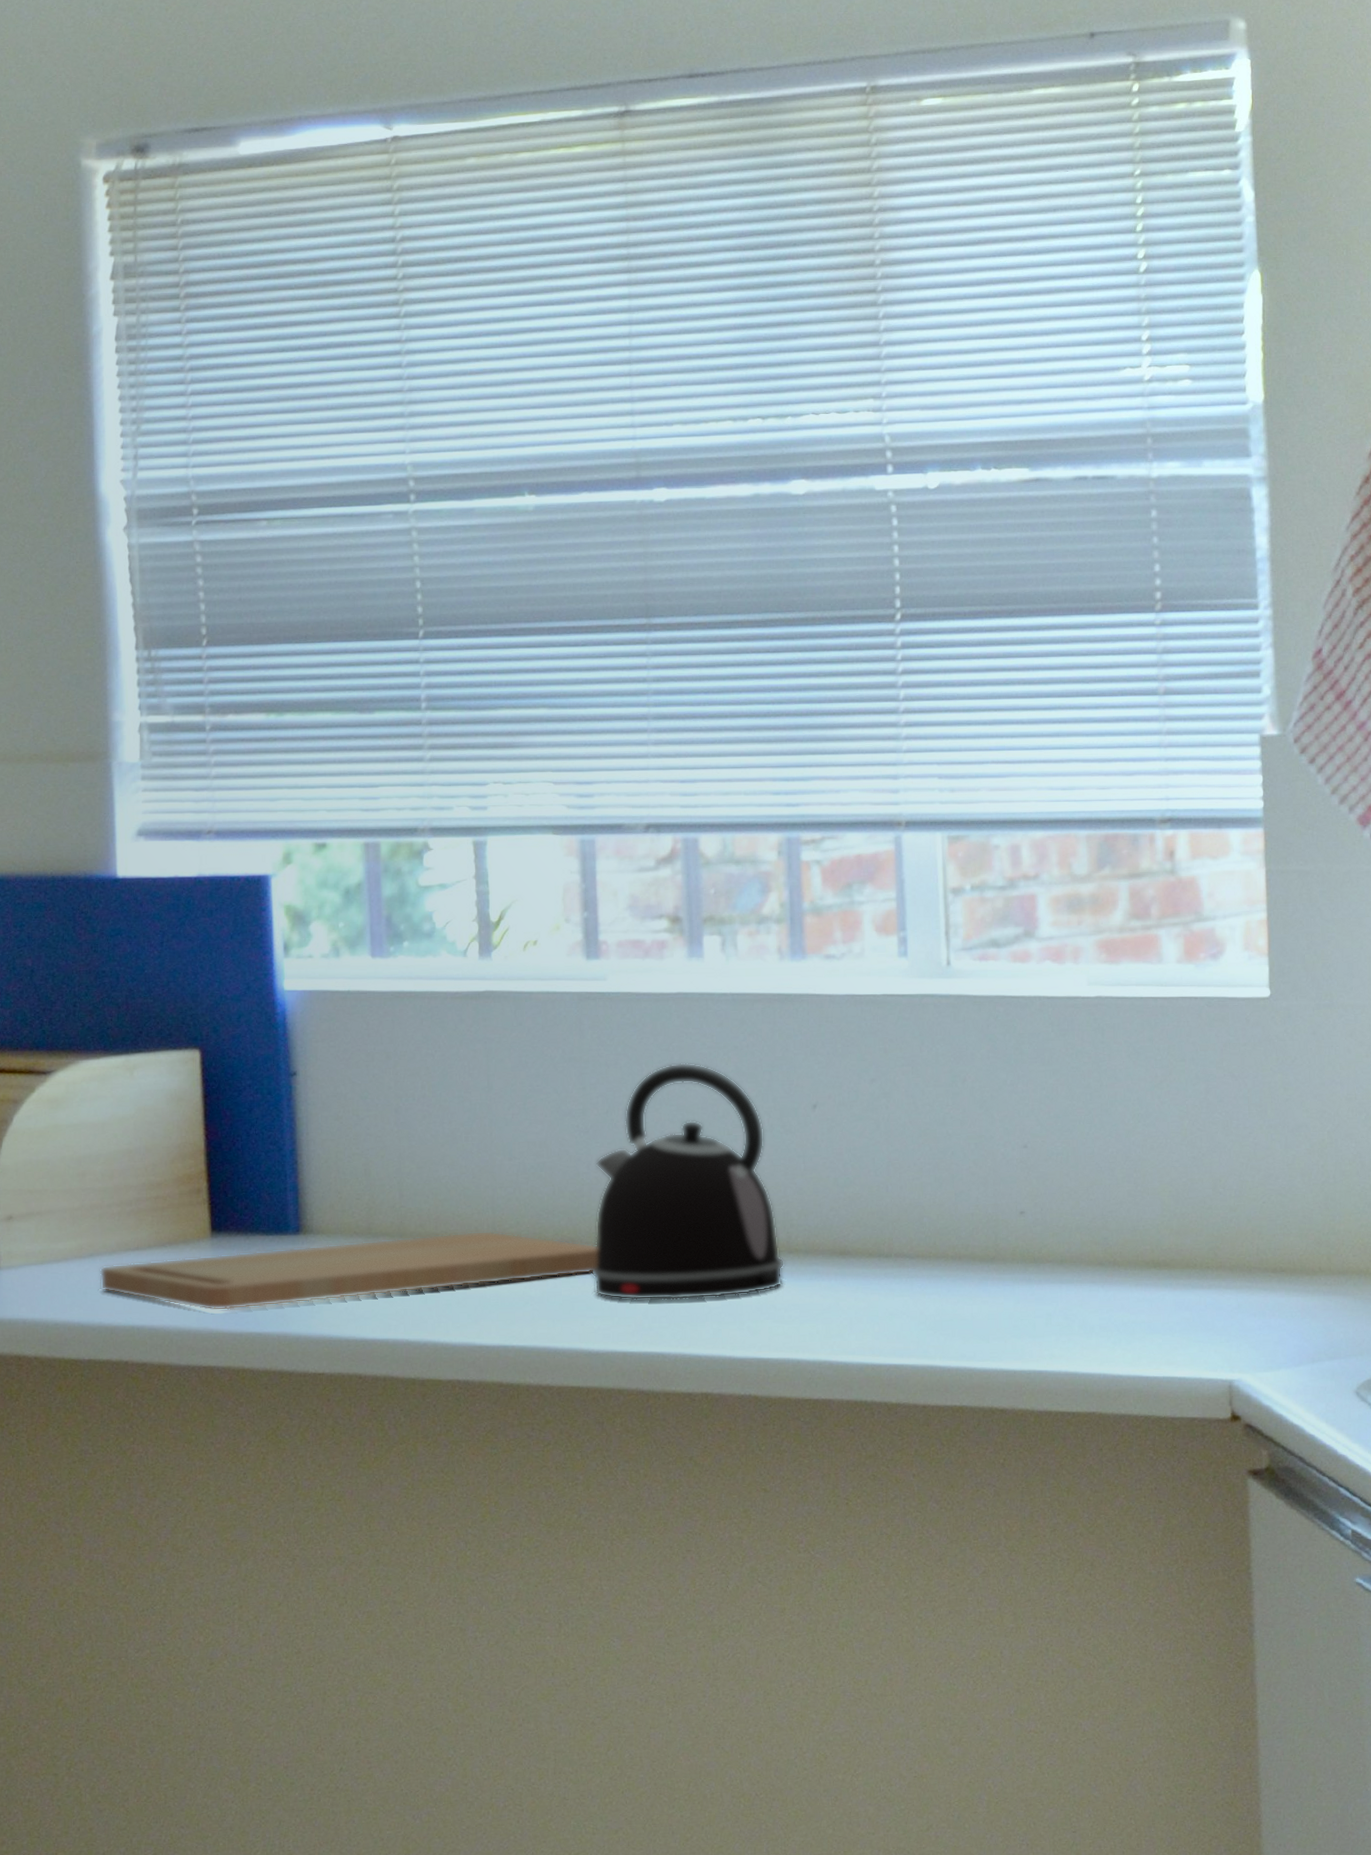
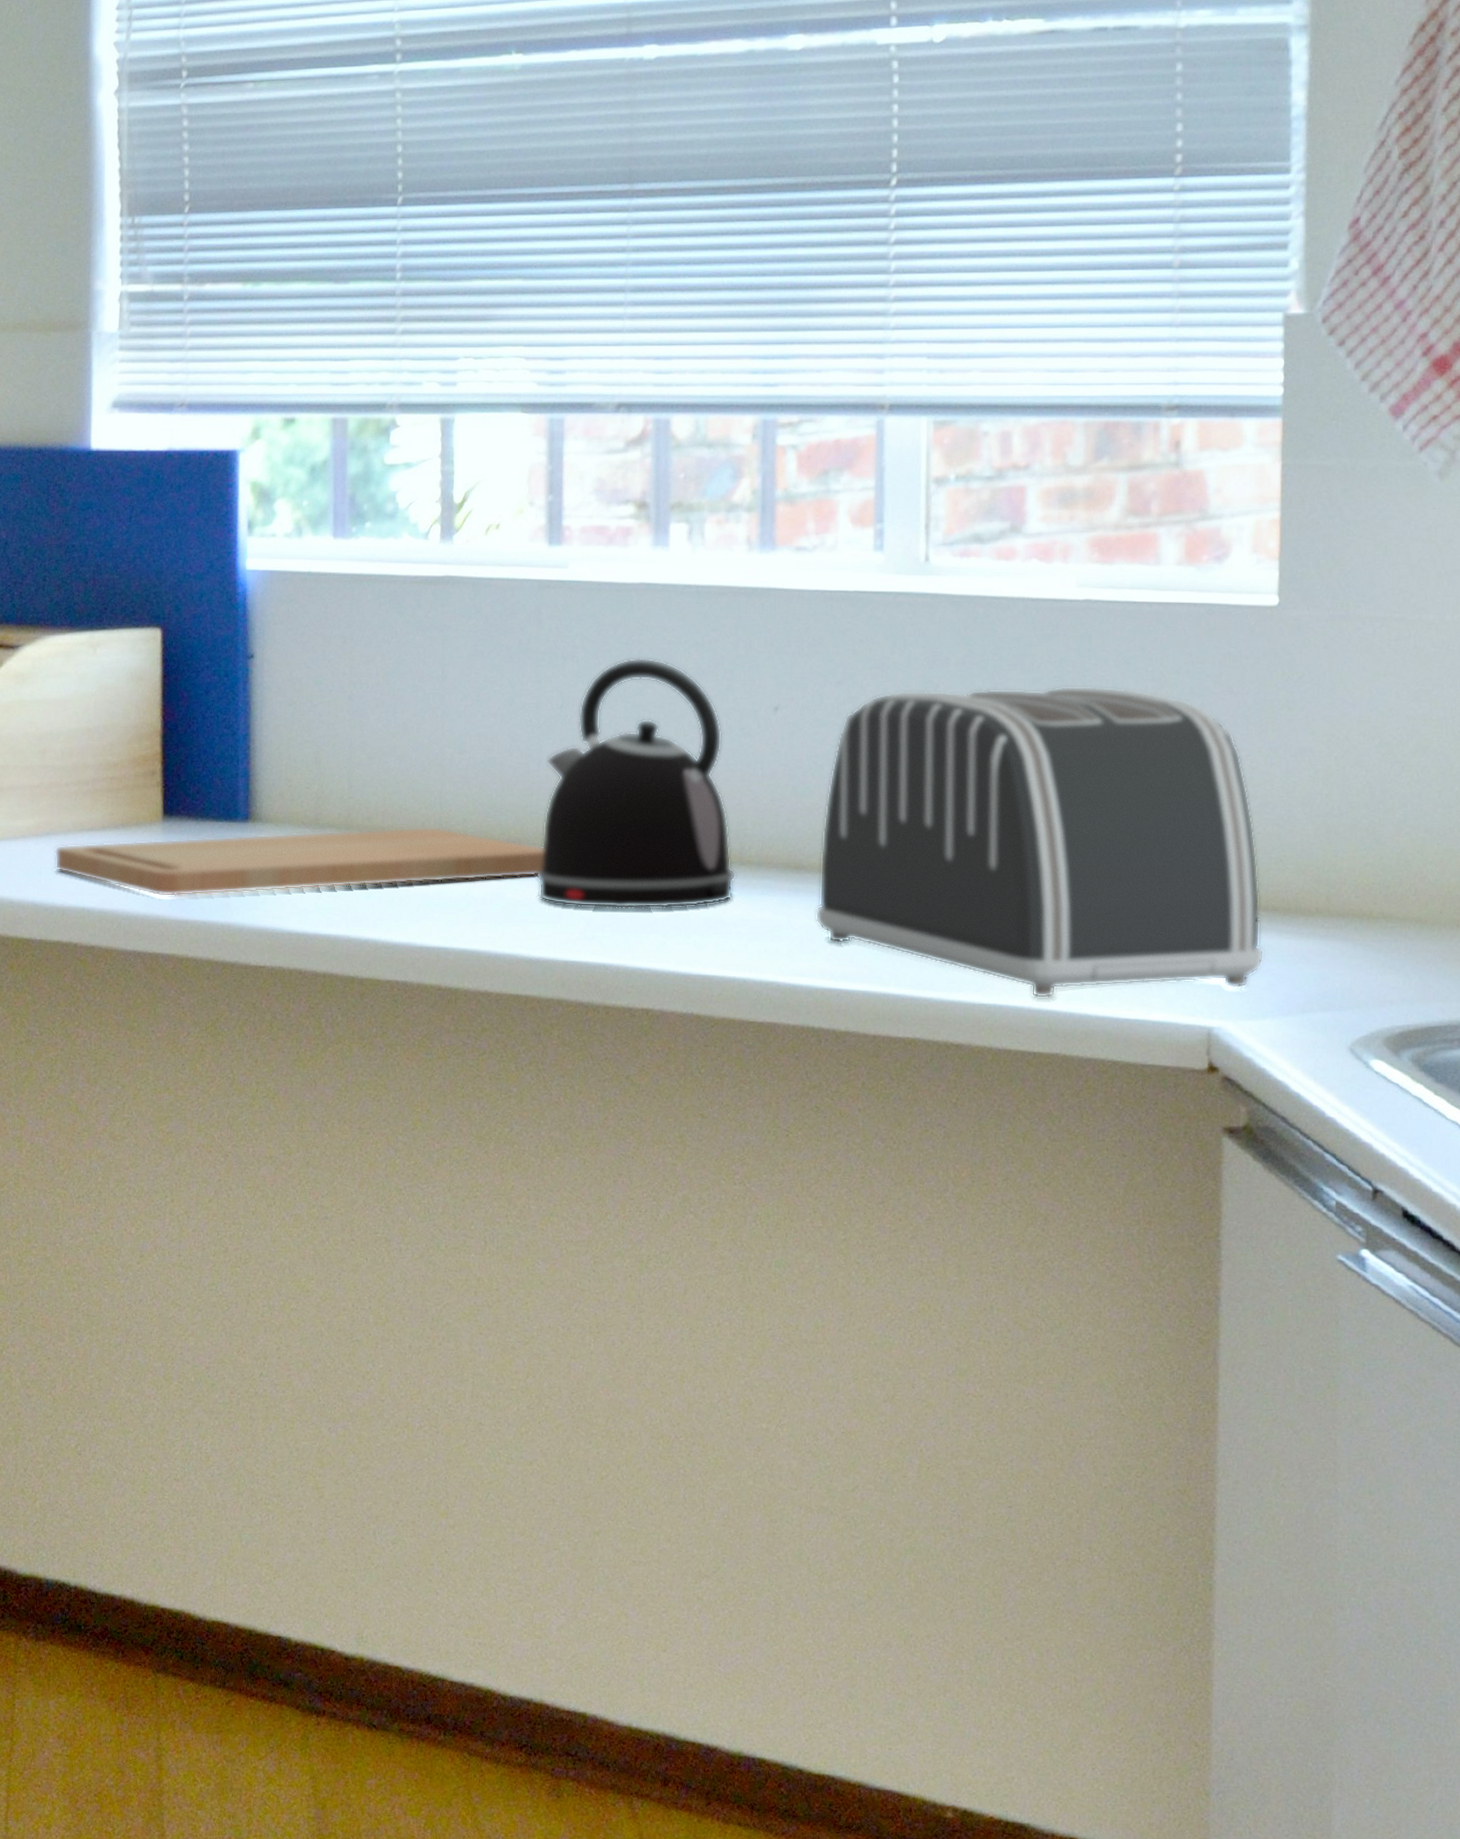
toaster: none [862,1075,1276,1363] -> present [815,686,1265,999]

